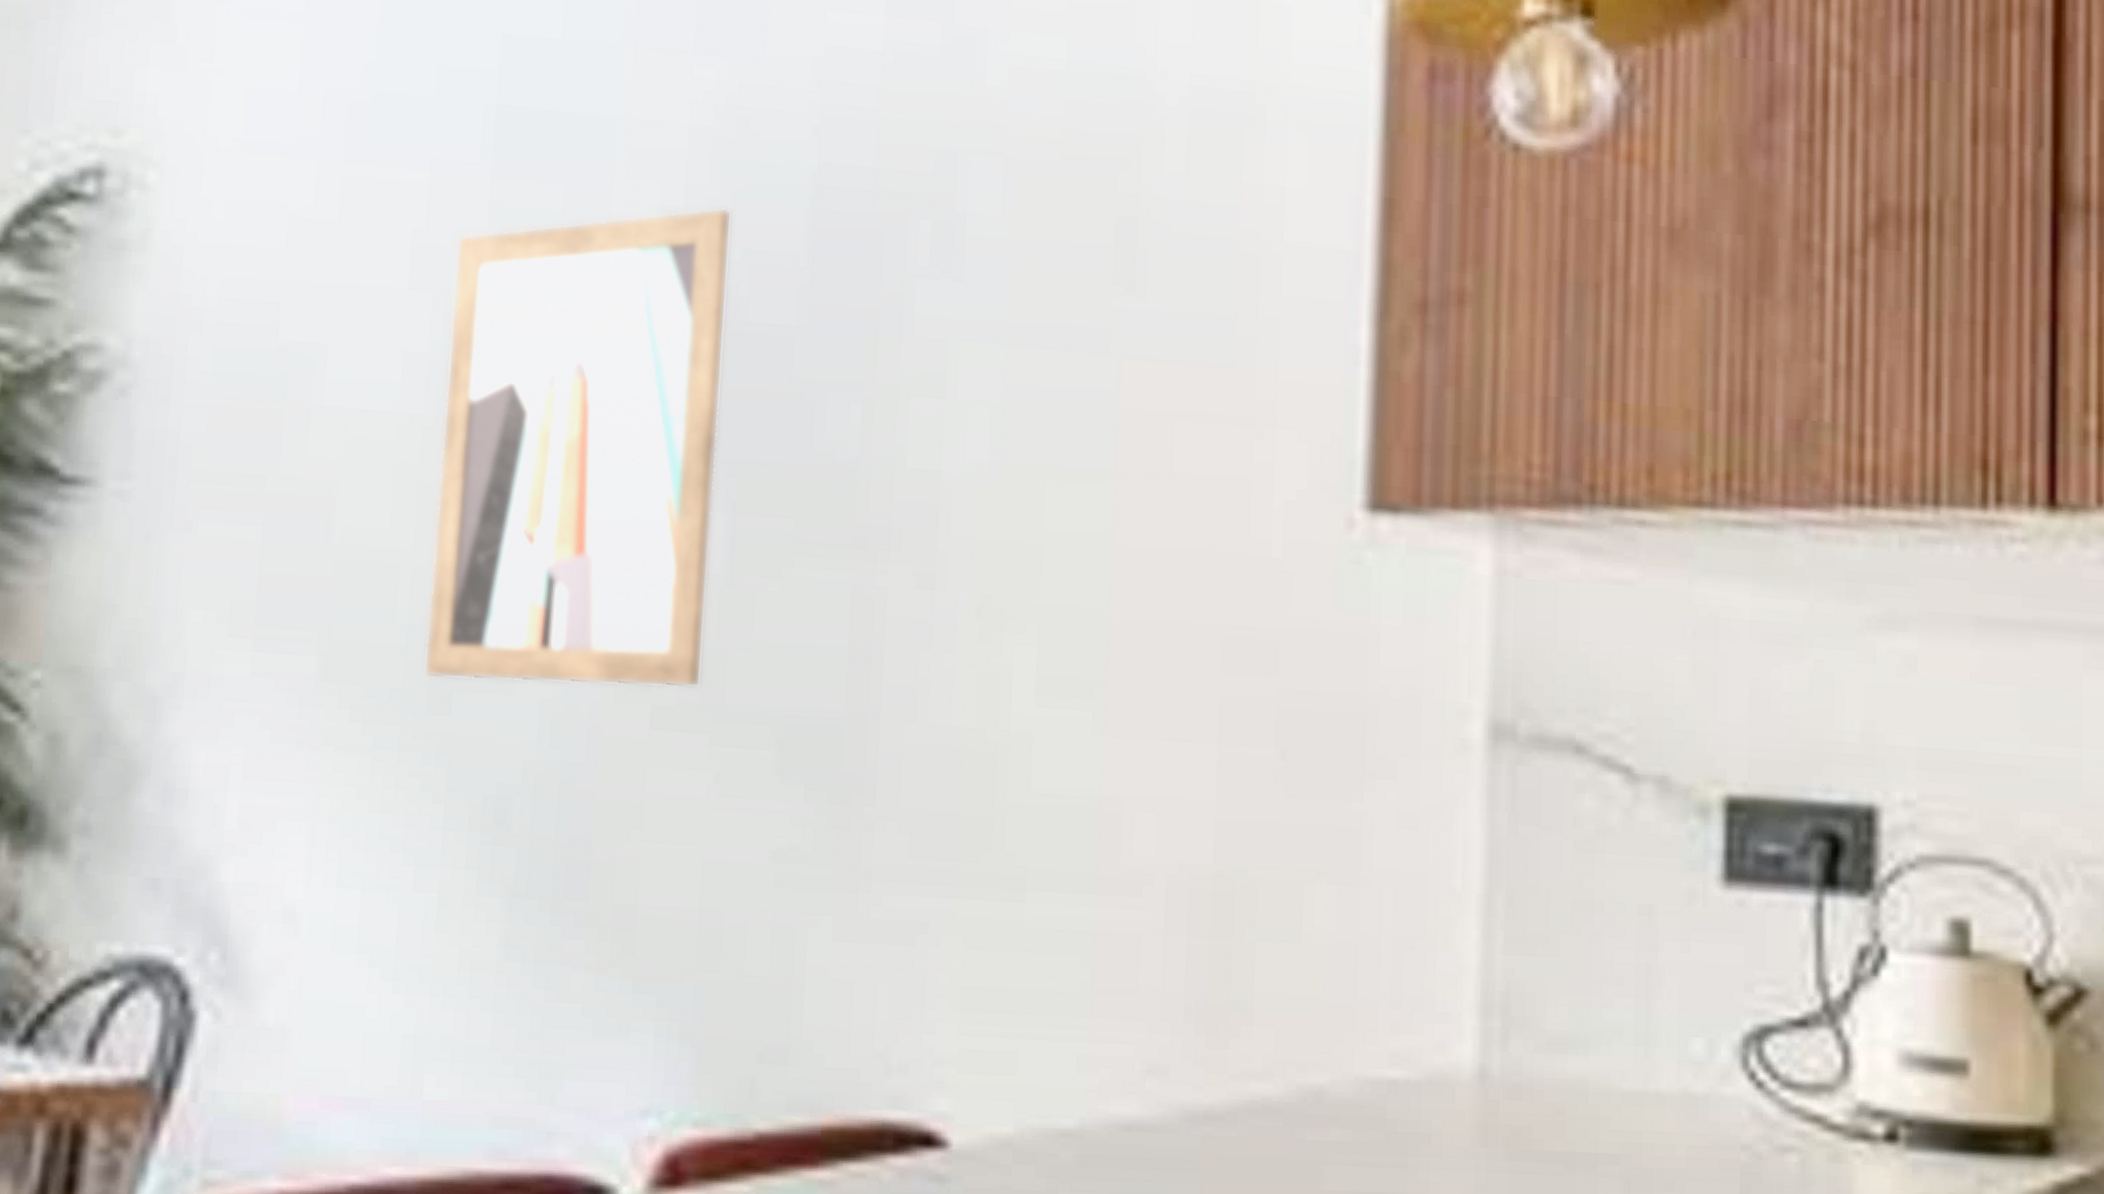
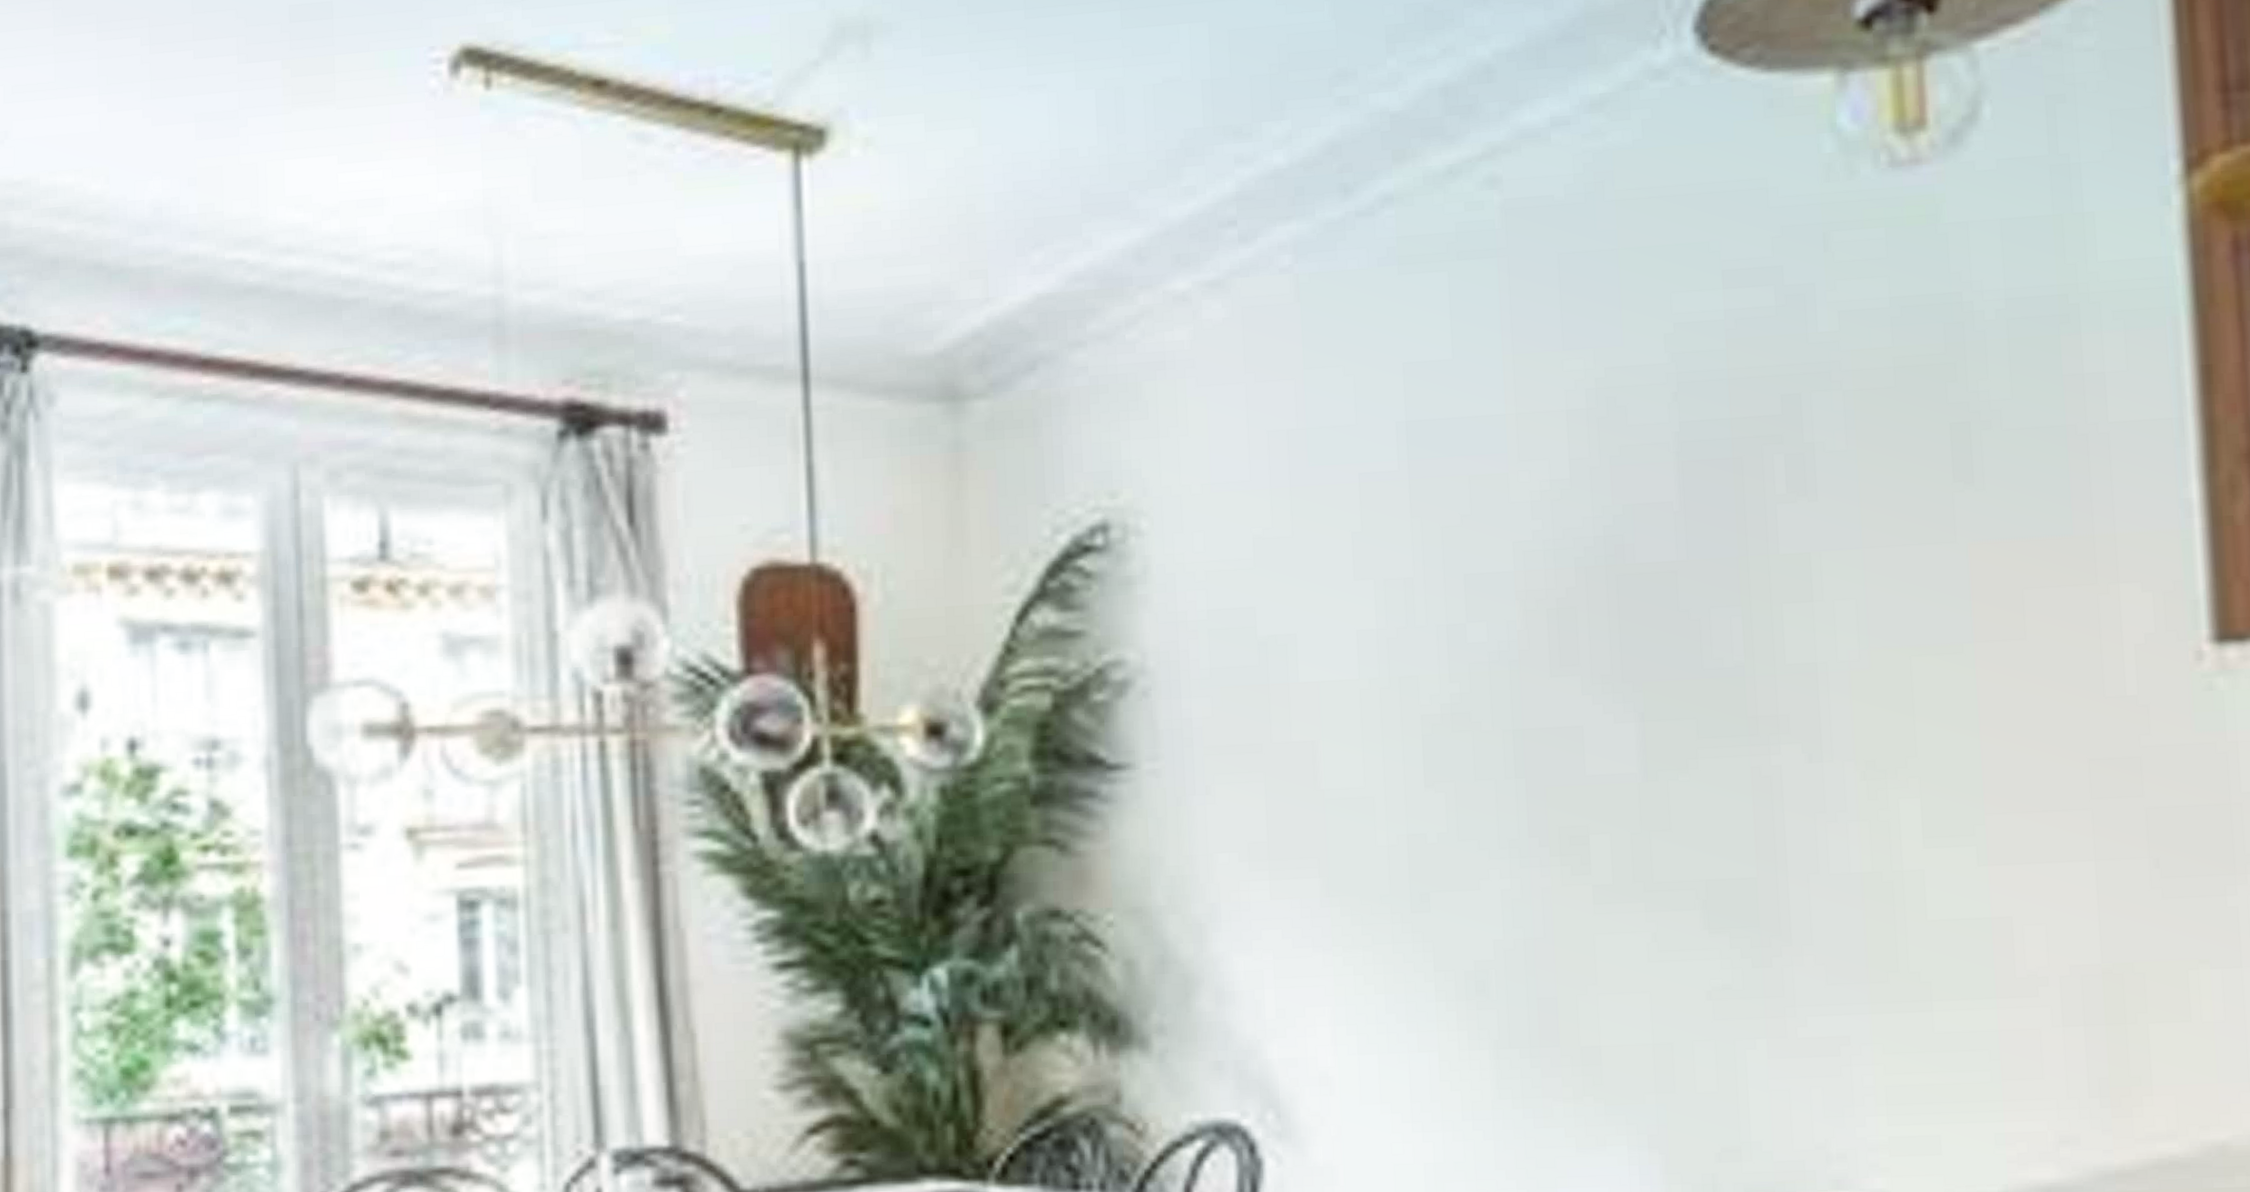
wall art: present [423,206,733,688] -> none [1388,472,1632,884]

